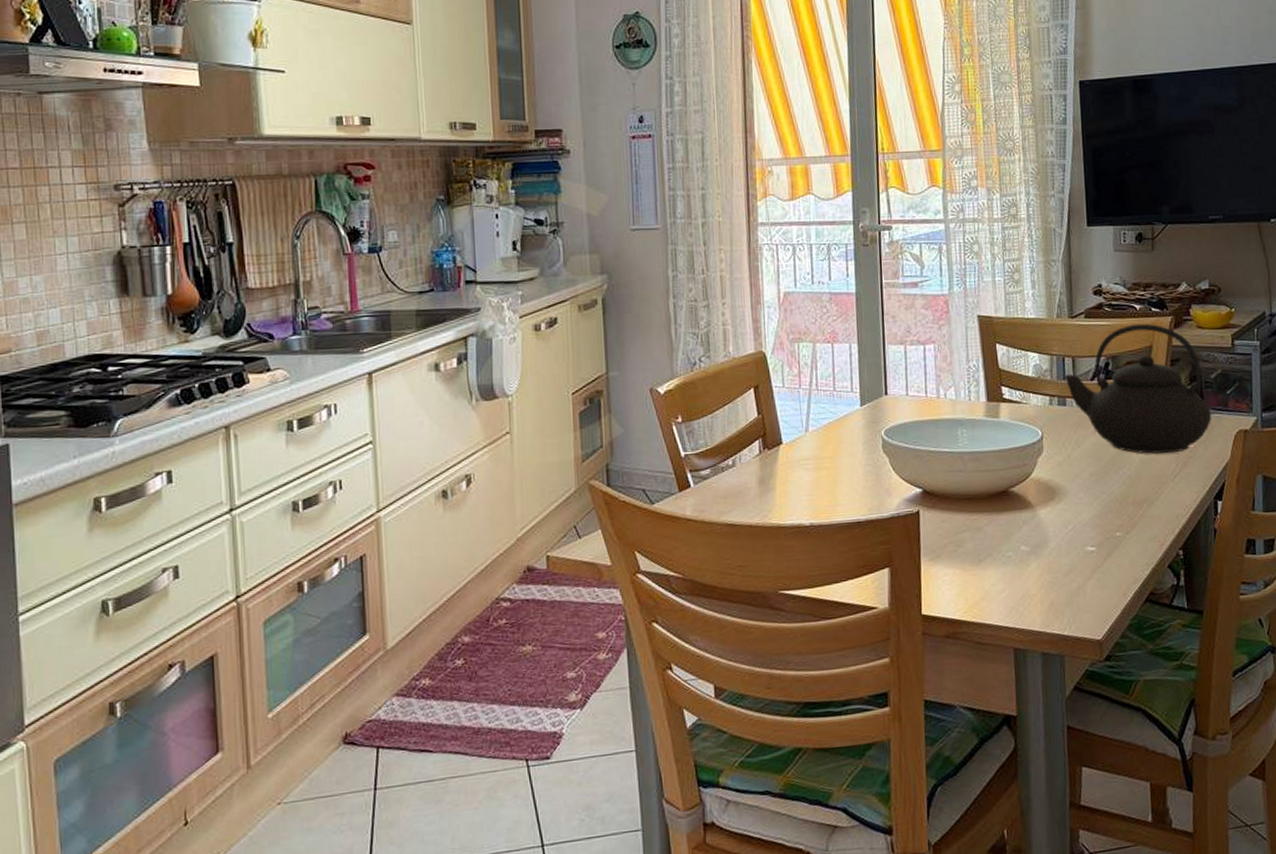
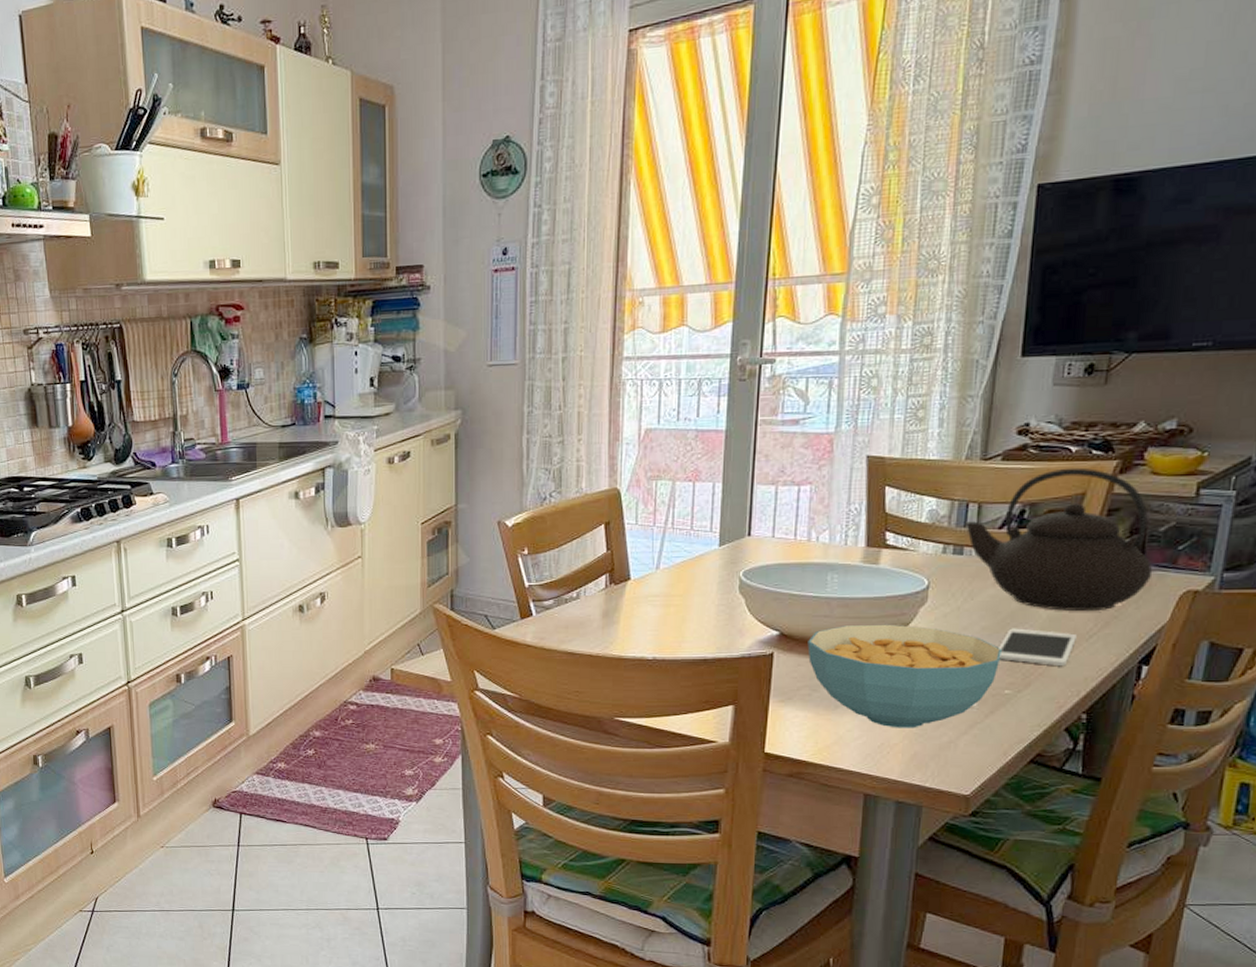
cereal bowl: none [948,475,1110,578] -> present [807,624,1003,728]
cell phone: none [1106,472,1165,506] -> present [998,628,1077,665]

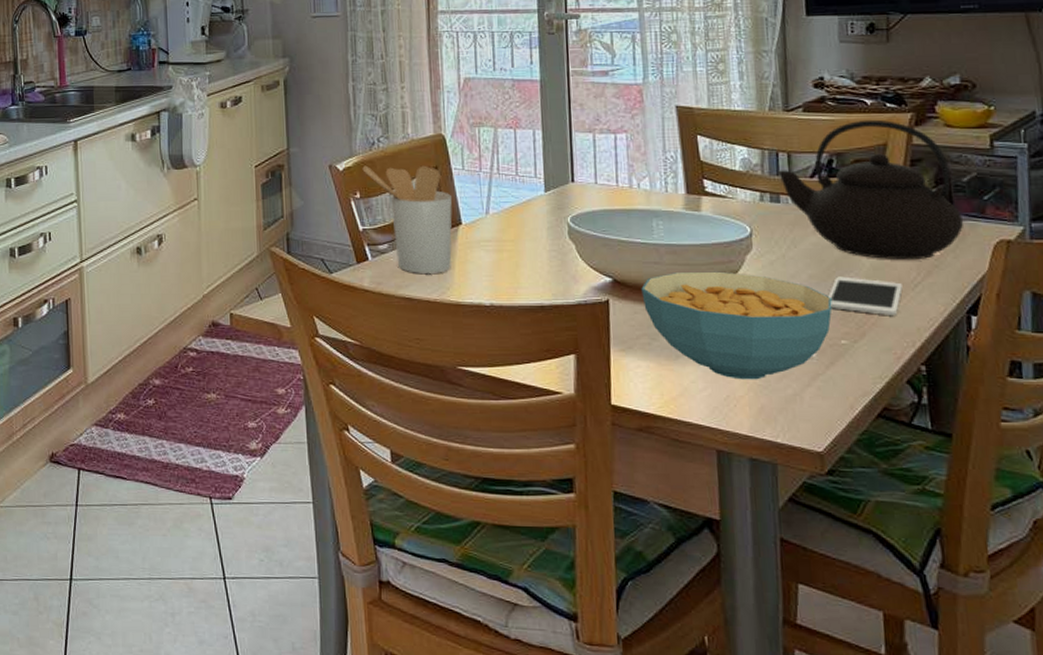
utensil holder: none [532,520,622,628] -> present [362,165,452,273]

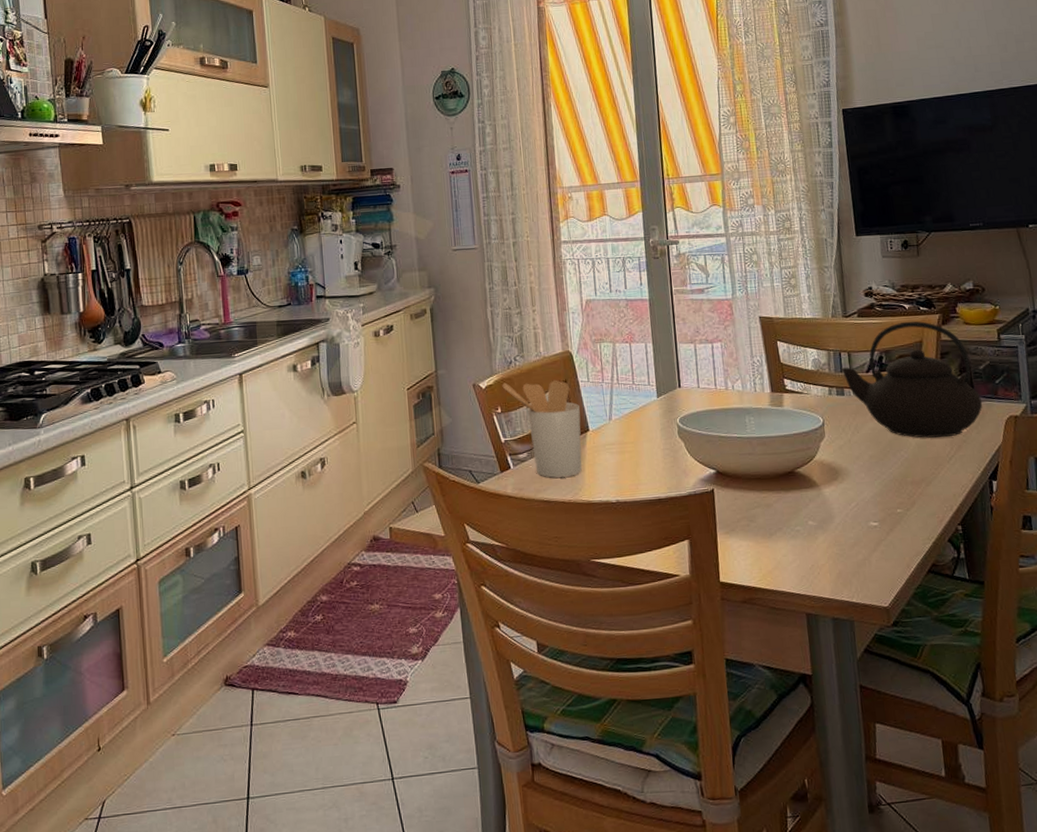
cereal bowl: present [641,271,833,380] -> none [739,457,889,550]
cell phone: present [828,276,903,315] -> none [885,455,941,485]

